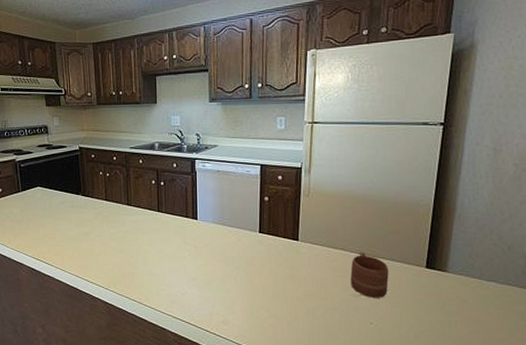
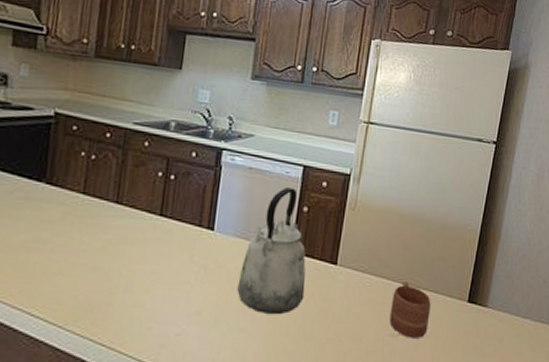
kettle: none [221,183,274,280] -> present [237,187,306,315]

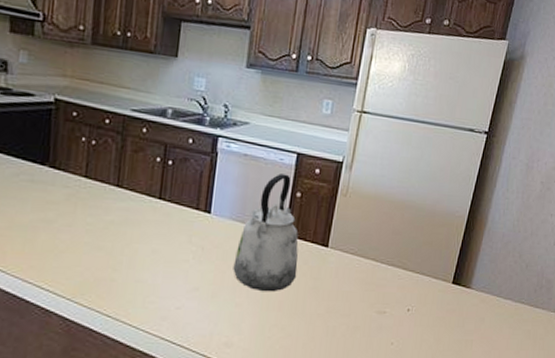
mug: present [389,282,431,338] -> none [377,264,417,315]

